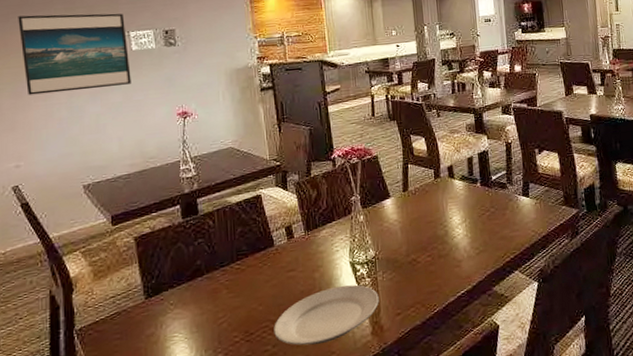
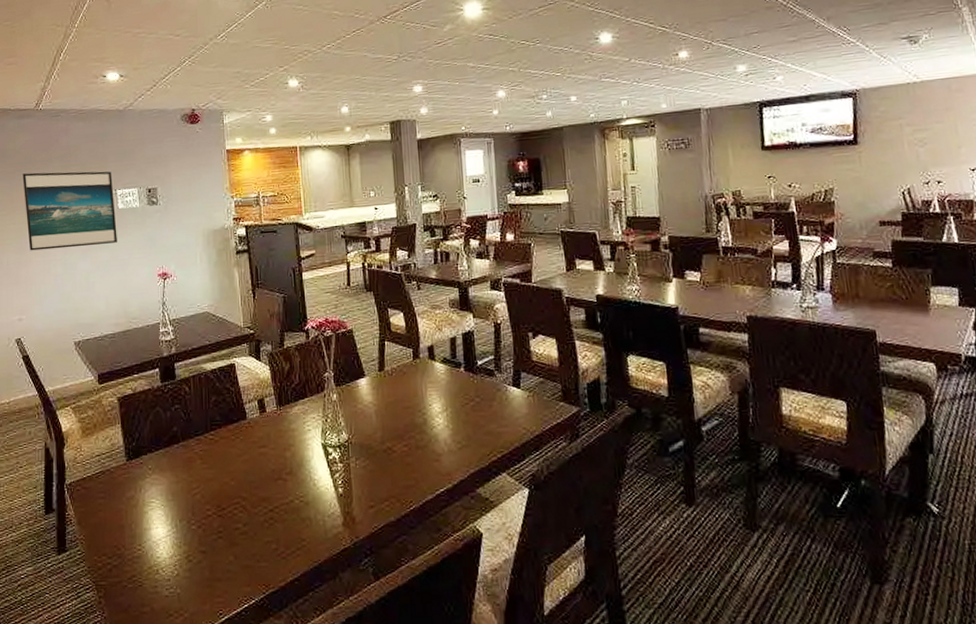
plate: present [274,284,379,346] -> none [245,468,352,529]

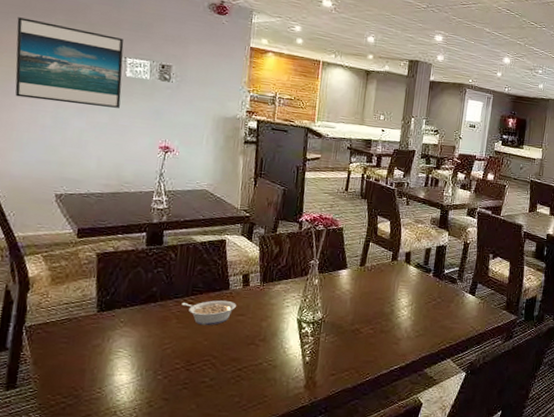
legume: none [203,431,256,464] -> present [182,300,236,326]

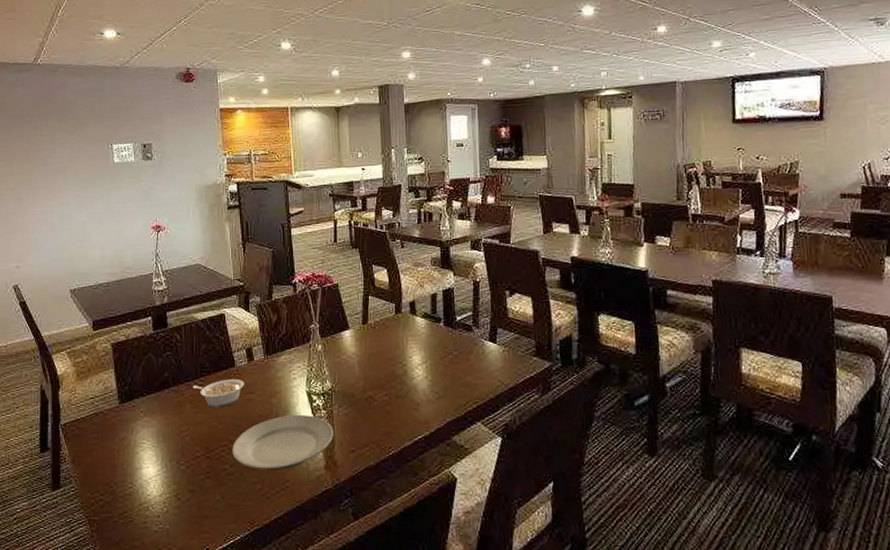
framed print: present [15,17,124,108] -> none [21,125,113,201]
plate: none [214,338,318,387] -> present [232,414,334,471]

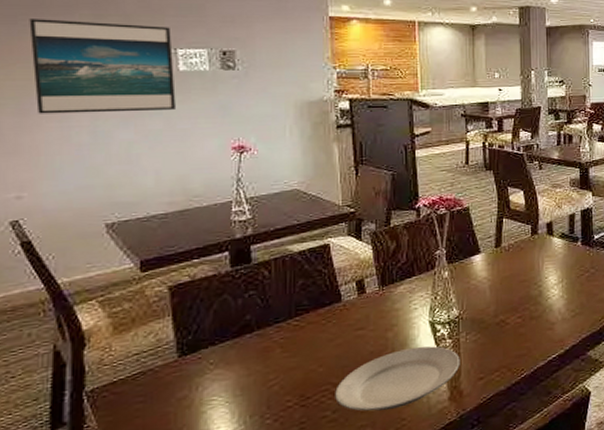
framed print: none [21,125,113,201] -> present [29,19,176,114]
legume: present [193,378,244,408] -> none [285,314,353,350]

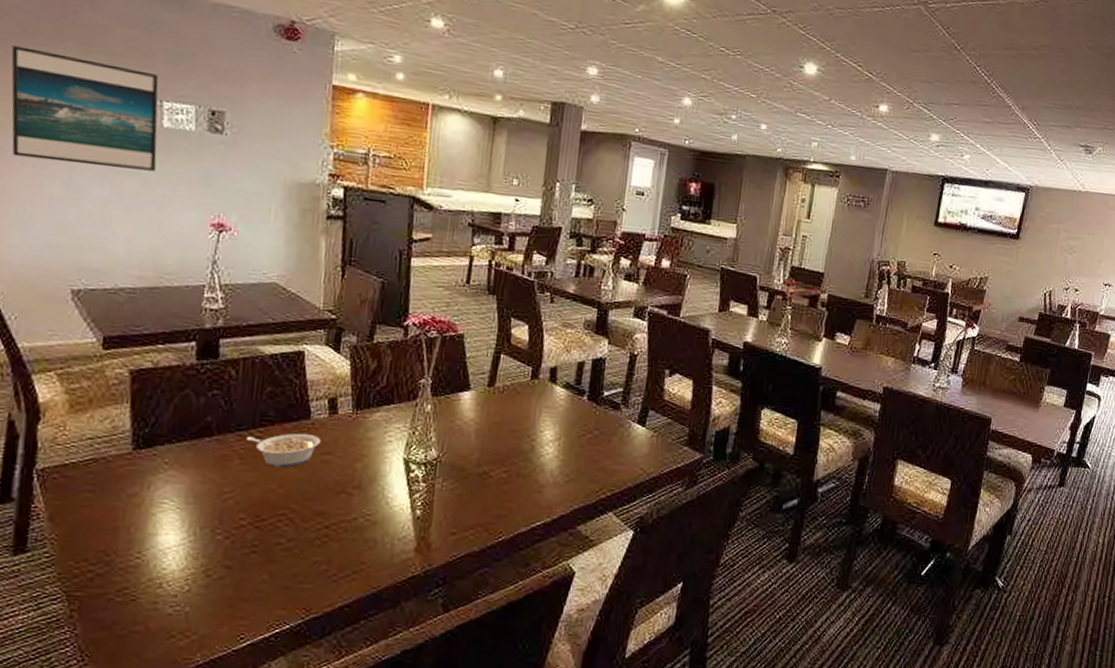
legume: none [285,314,353,350] -> present [247,433,321,468]
plate: present [335,346,460,412] -> none [292,484,433,550]

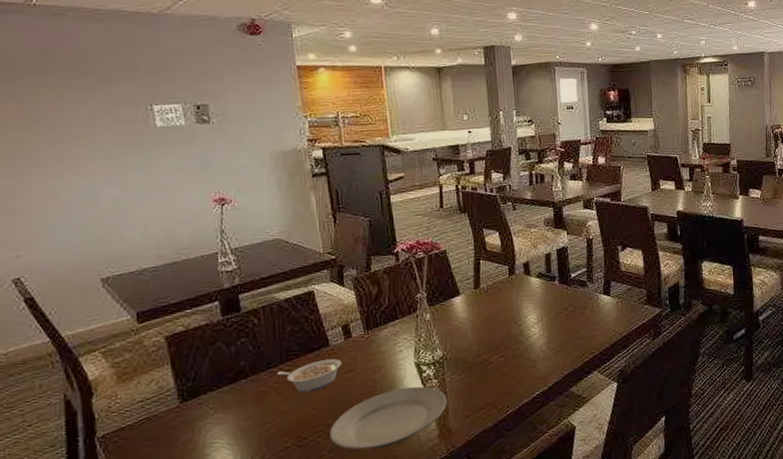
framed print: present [11,45,159,171] -> none [10,81,156,175]
plate: none [292,484,433,550] -> present [329,386,447,450]

